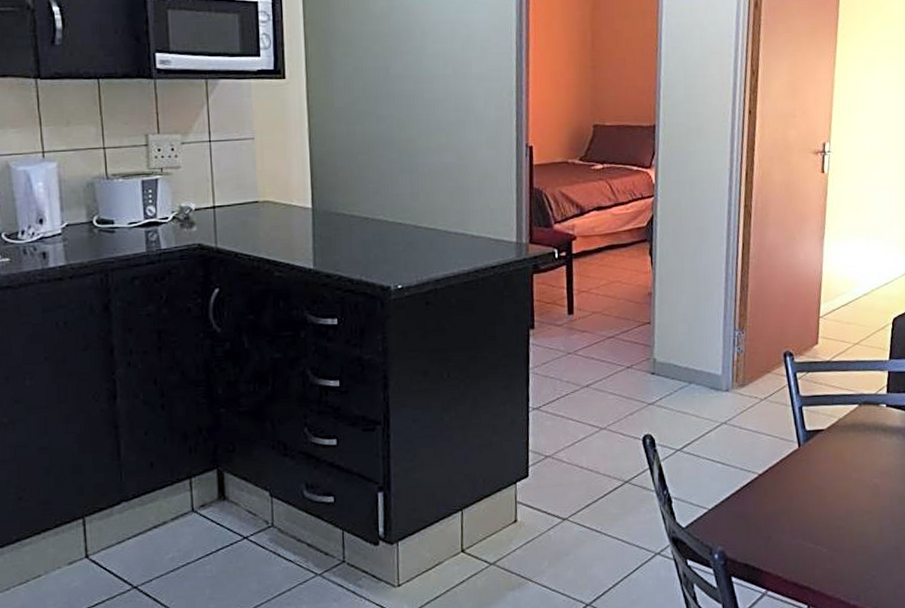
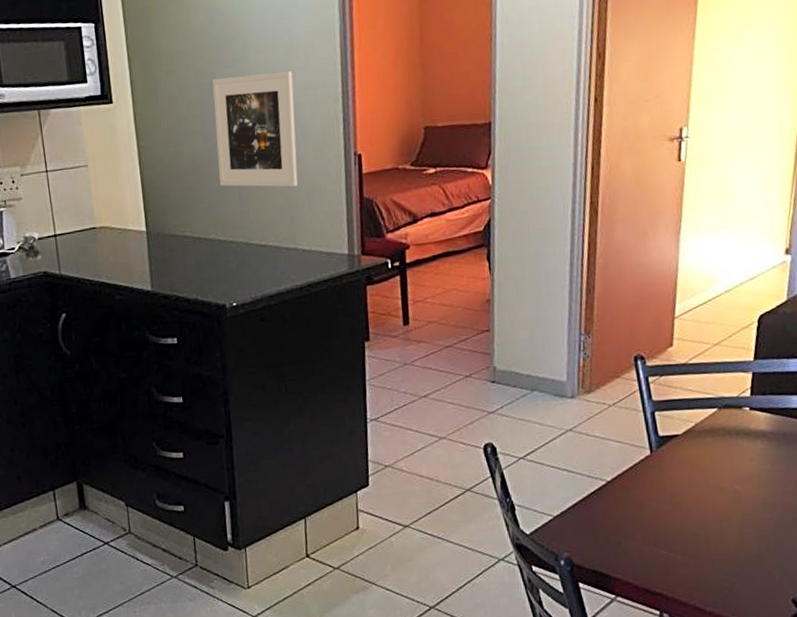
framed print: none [389,62,470,173] -> present [212,70,298,187]

